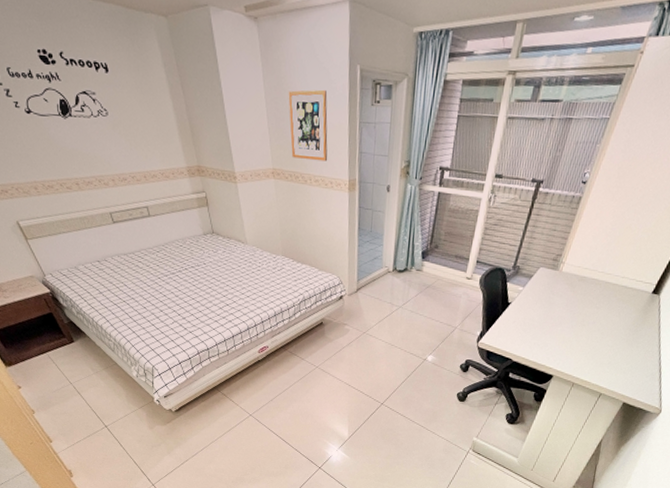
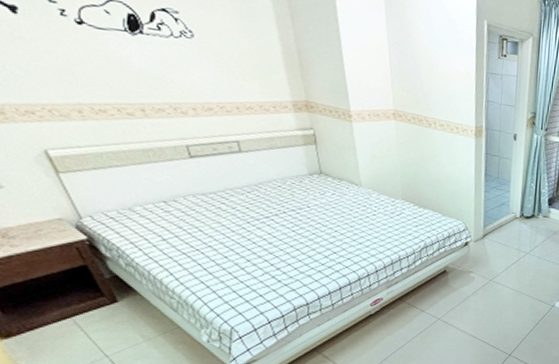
wall art: present [288,89,328,162] -> none [413,36,454,107]

